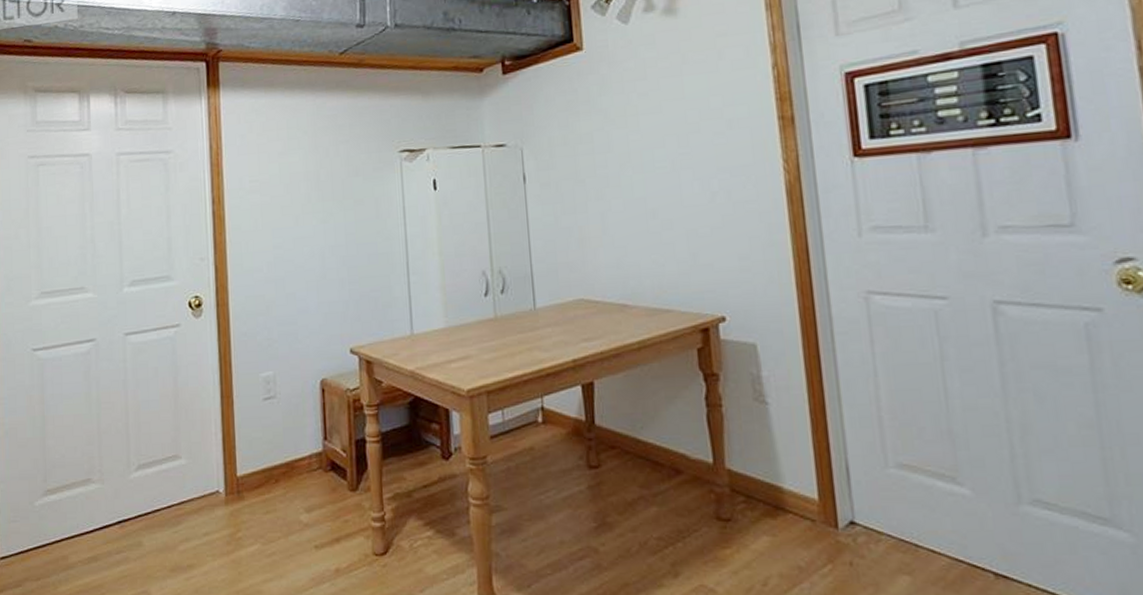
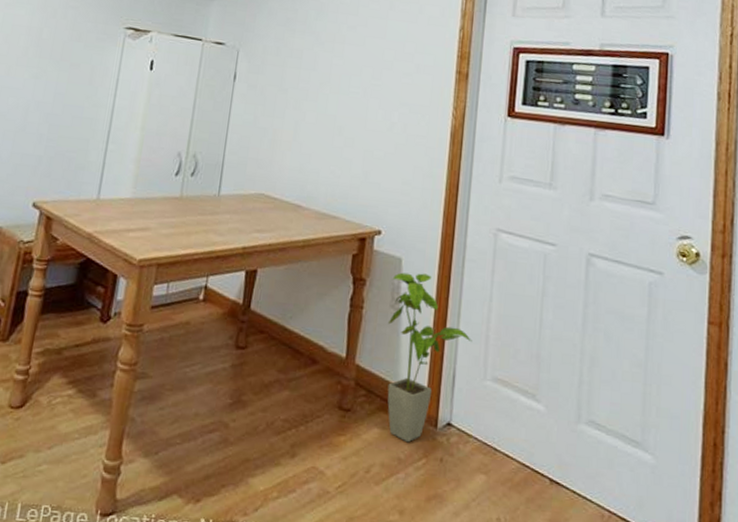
house plant: none [749,356,862,549] -> present [387,272,472,443]

